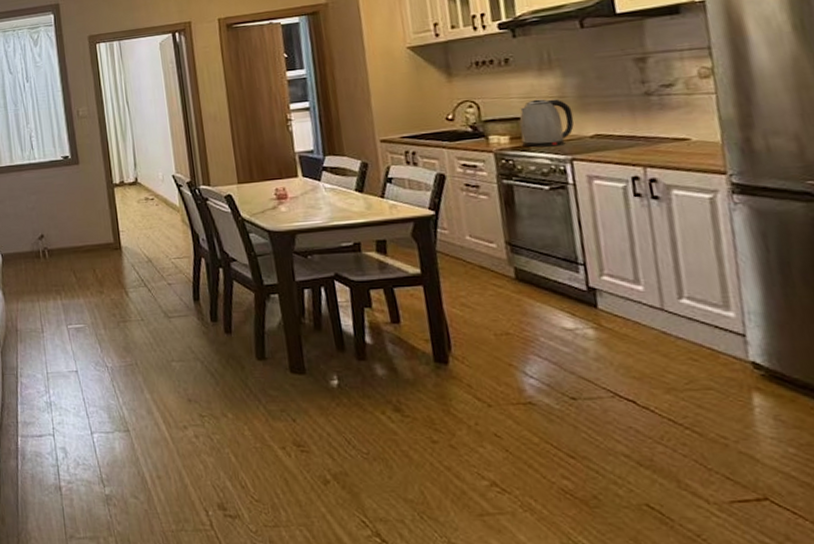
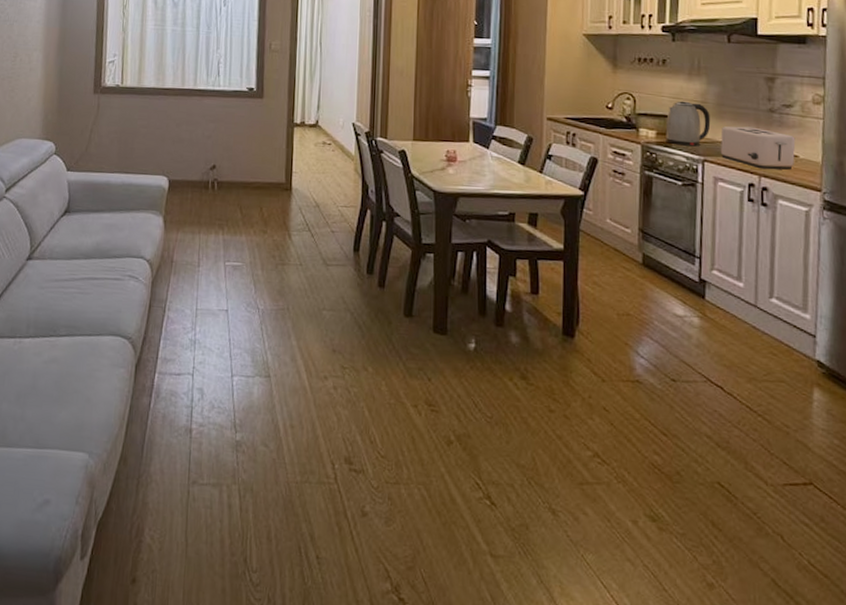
toaster: none [588,114,687,160] -> present [720,126,796,170]

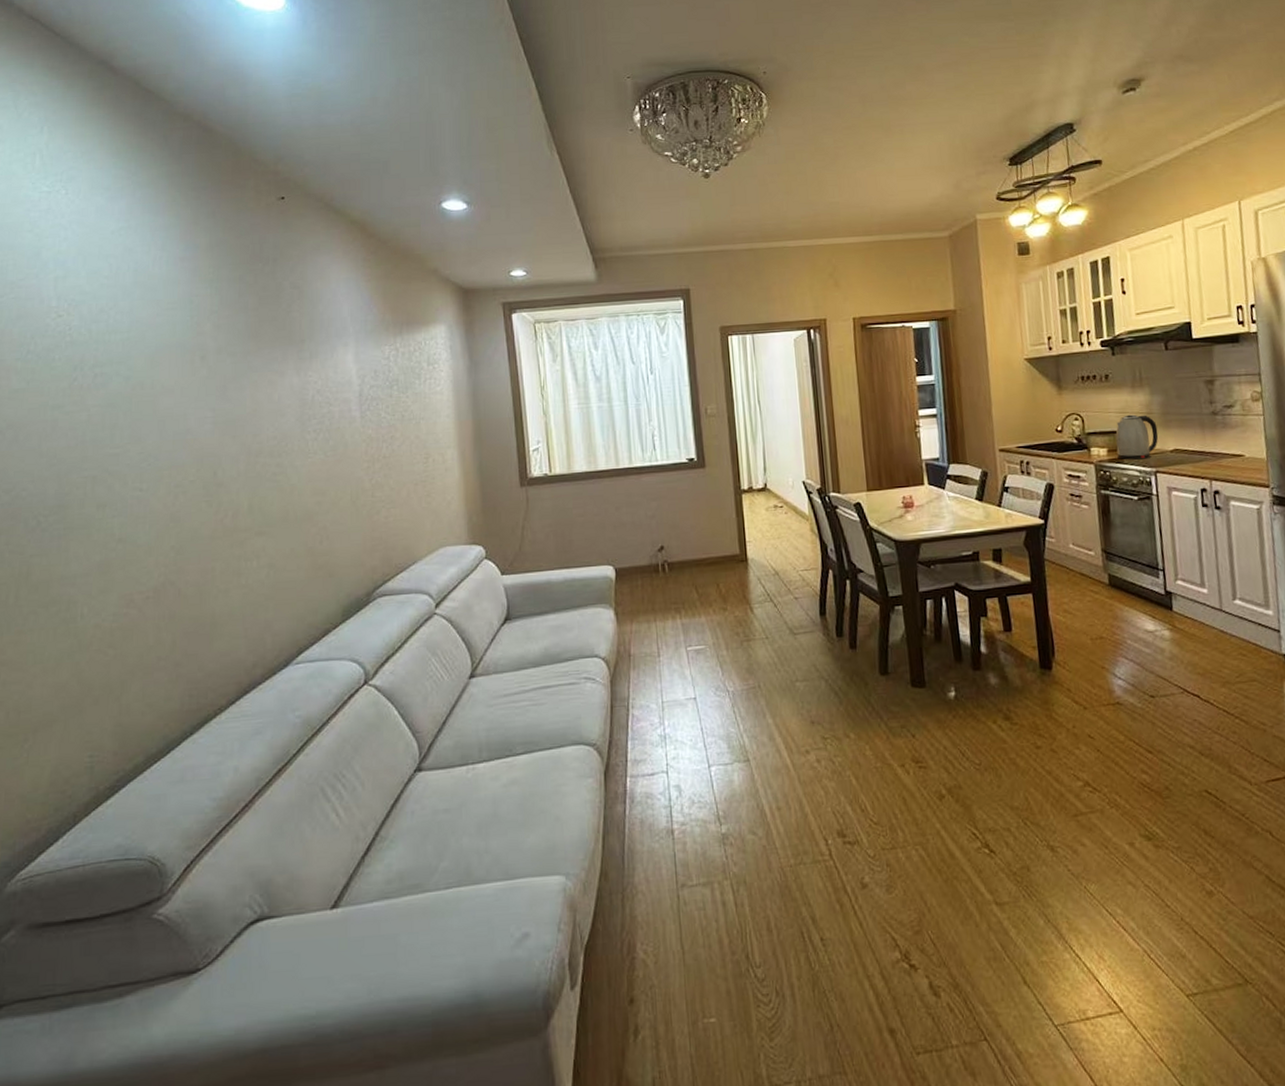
toaster: present [720,126,796,170] -> none [1169,432,1242,473]

